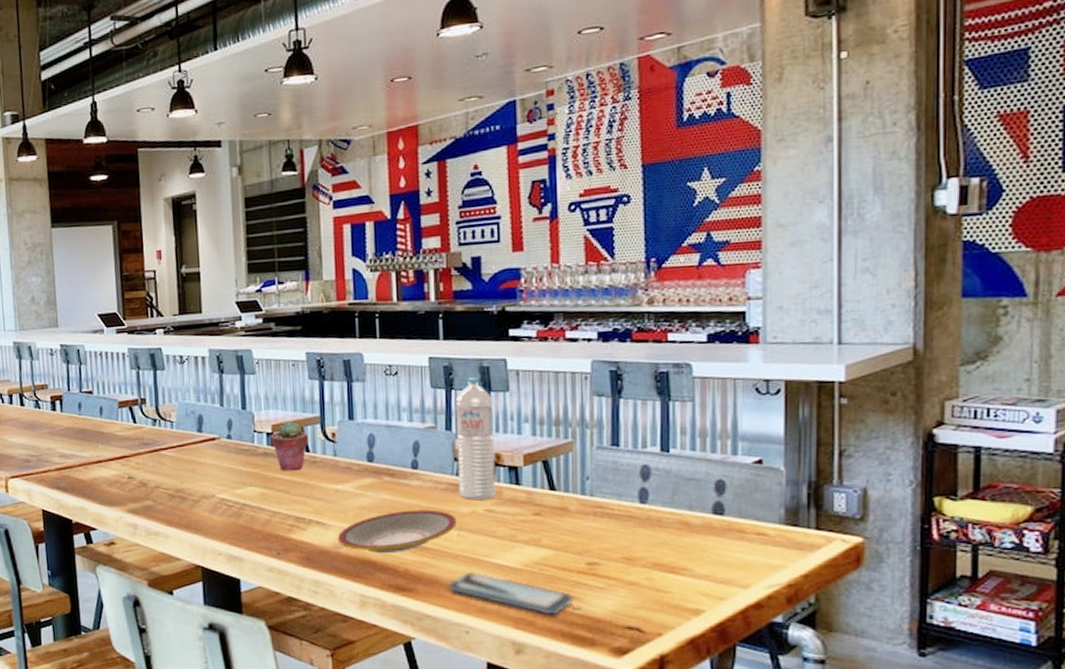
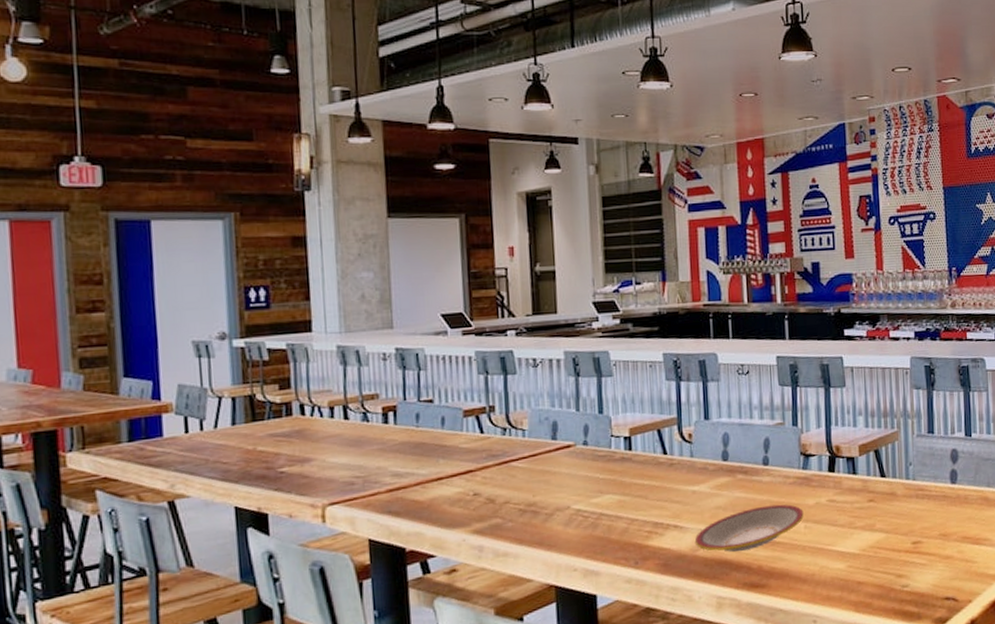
potted succulent: present [269,420,309,471] -> none [627,423,667,476]
smartphone: present [447,571,574,615] -> none [797,561,903,595]
water bottle: present [455,377,496,501] -> none [800,374,837,492]

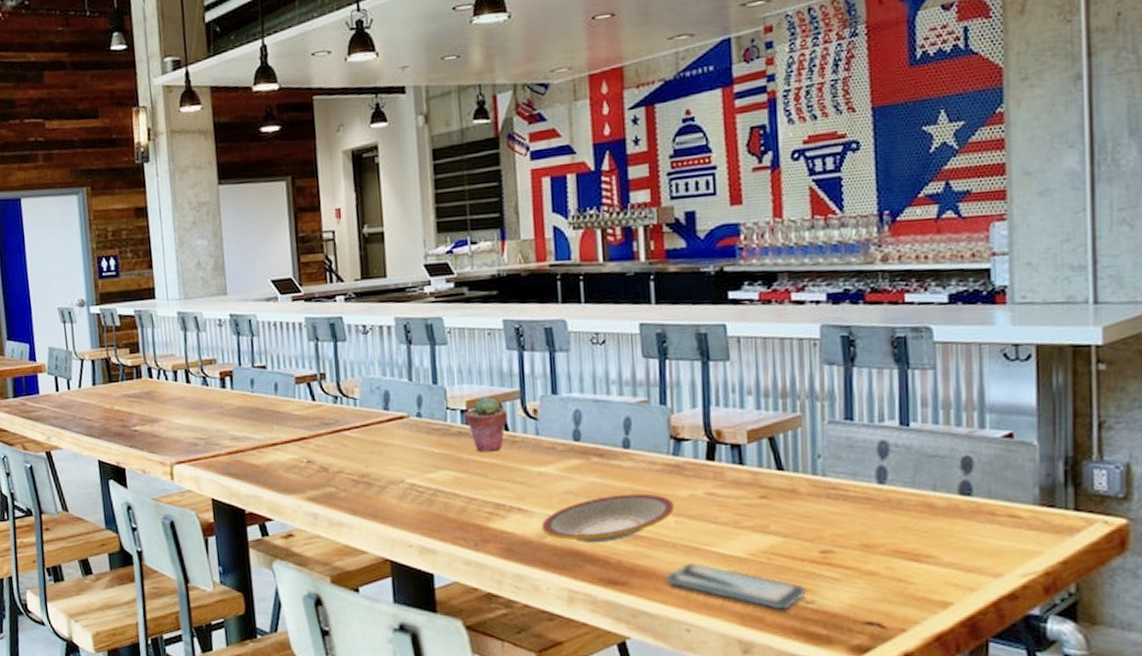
potted succulent: none [627,423,667,476] -> present [464,395,508,452]
smartphone: none [797,561,903,595] -> present [665,562,807,610]

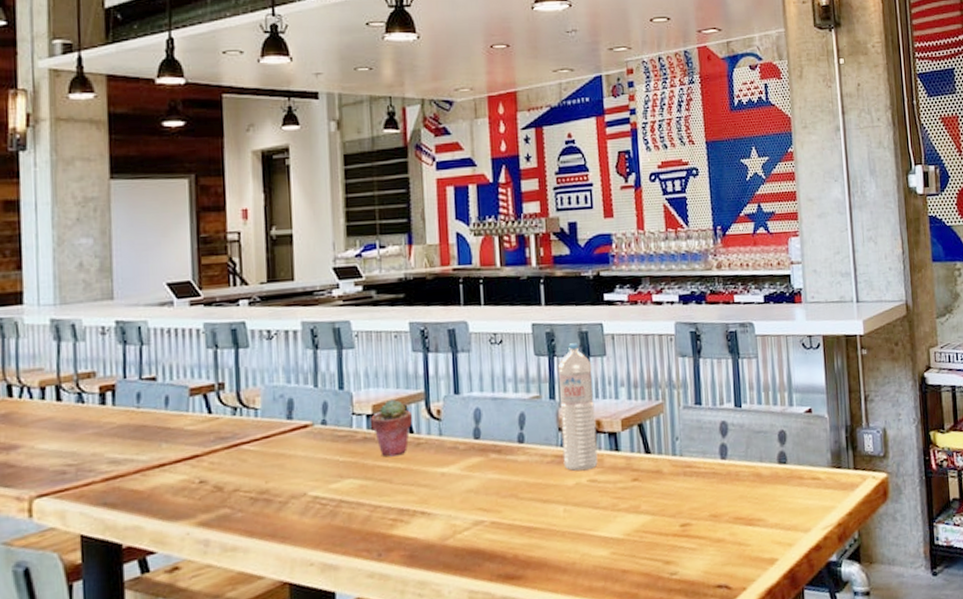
plate: present [541,493,674,542] -> none [444,485,563,540]
smartphone: present [665,562,807,610] -> none [556,547,671,585]
water bottle: none [669,345,717,483] -> present [557,343,598,471]

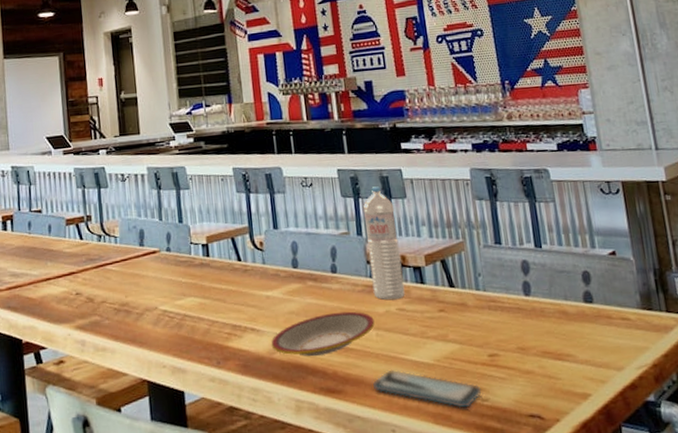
potted succulent: present [369,398,413,457] -> none [204,231,240,280]
plate: none [444,485,563,540] -> present [271,311,375,356]
smartphone: none [556,547,671,585] -> present [372,369,482,408]

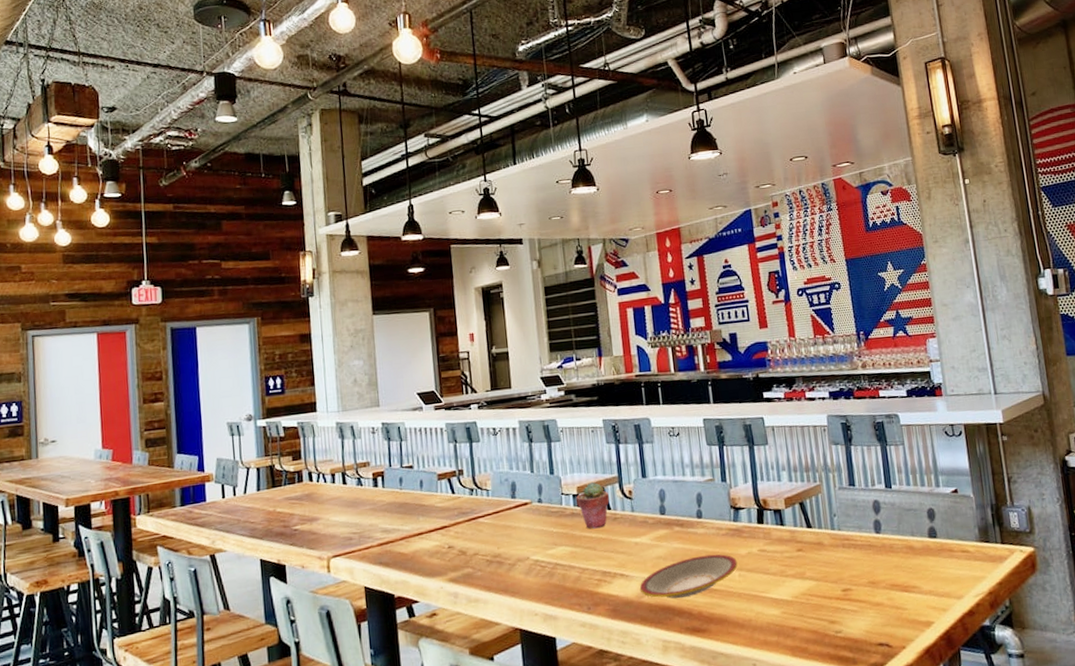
potted succulent: none [204,231,240,280] -> present [575,481,610,529]
water bottle: present [362,186,405,300] -> none [727,434,766,543]
smartphone: present [372,369,482,408] -> none [734,607,836,641]

